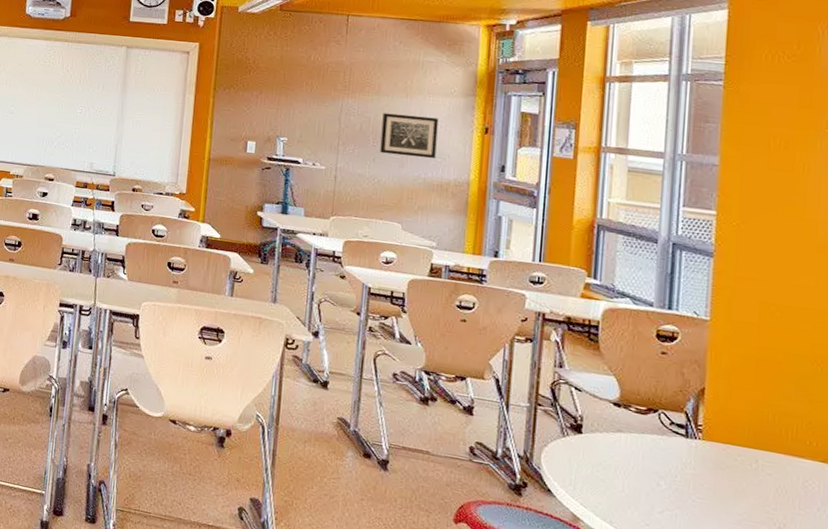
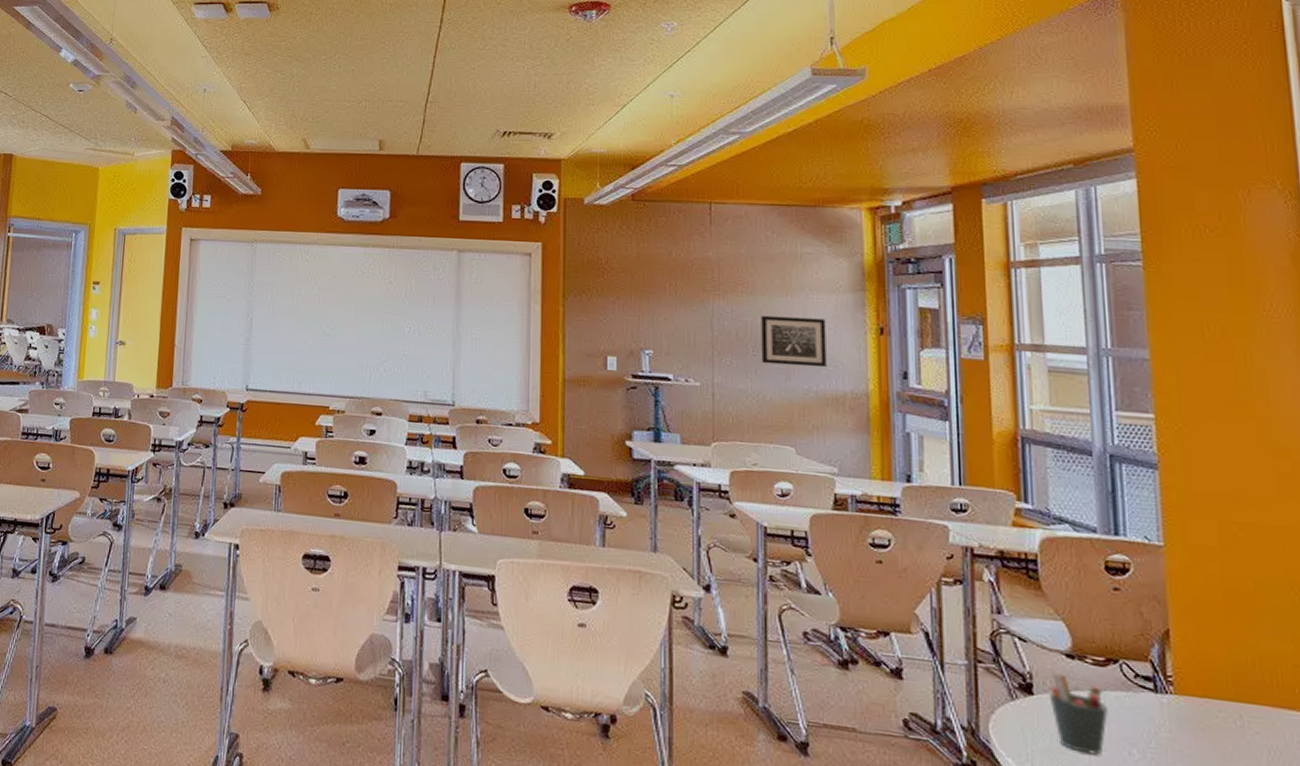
pen holder: none [595,417,644,484] -> present [1048,672,1108,755]

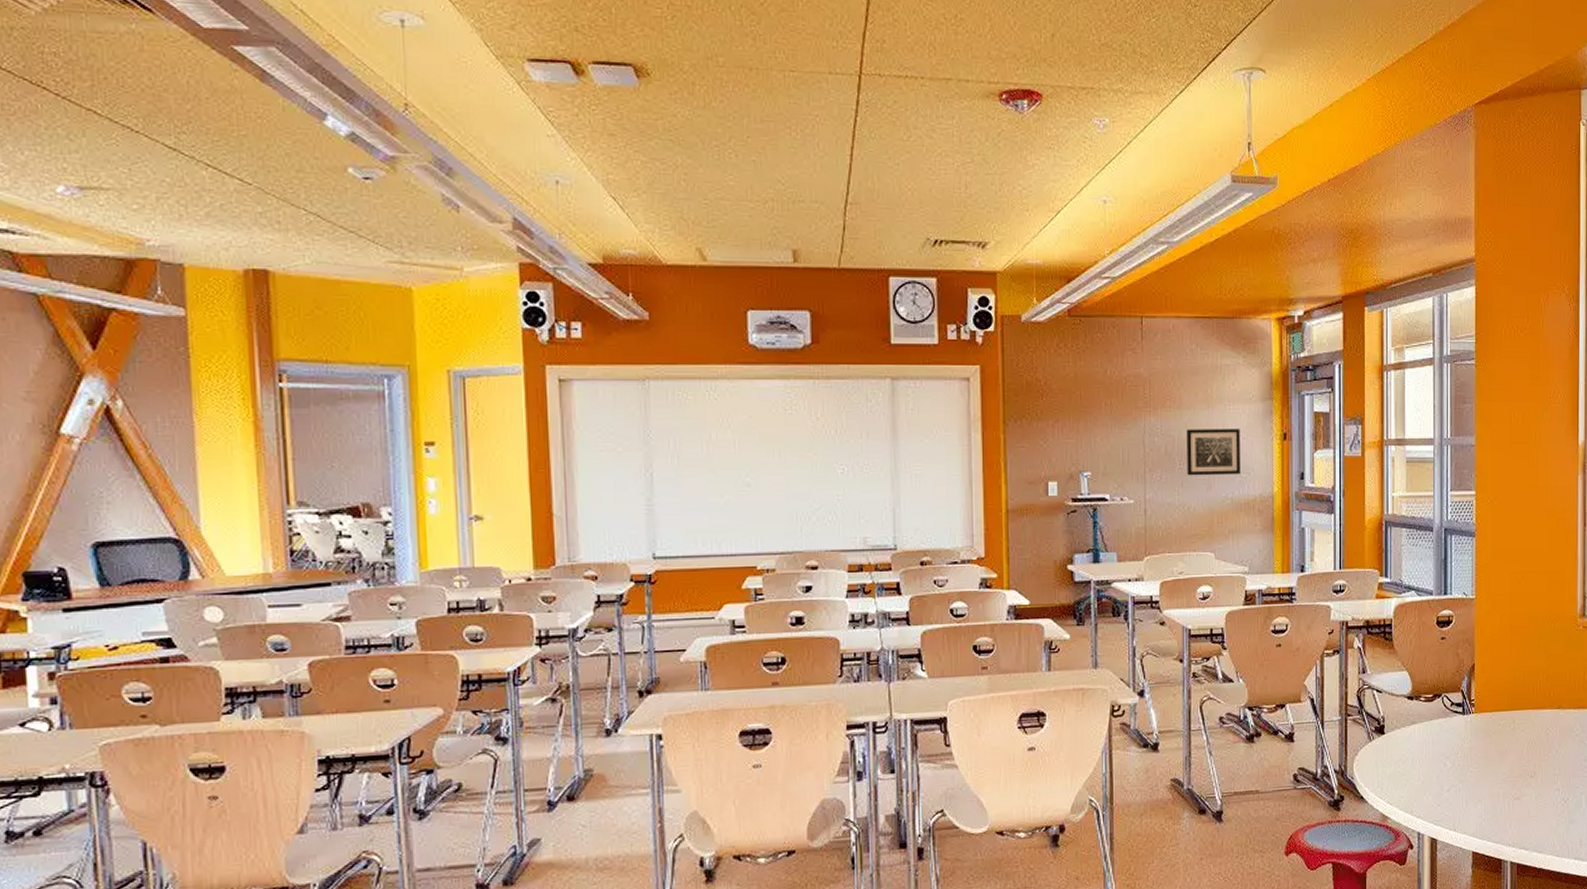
pen holder: present [1048,672,1108,755] -> none [1395,713,1432,772]

